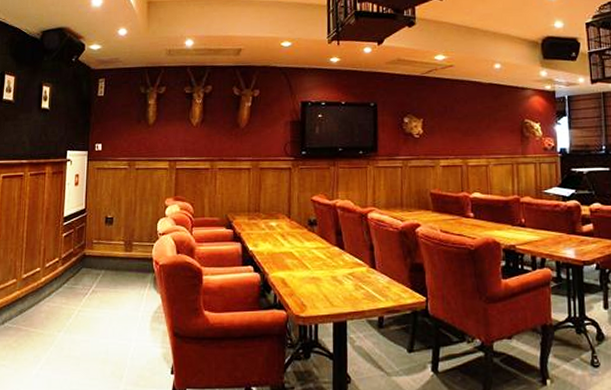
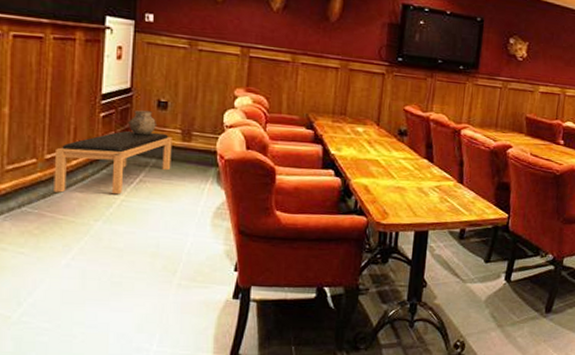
bench: none [28,246,117,308] -> present [54,131,172,195]
ceramic pot: none [82,227,106,250] -> present [127,110,158,136]

